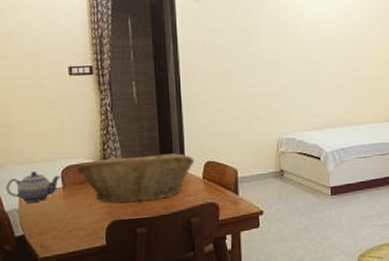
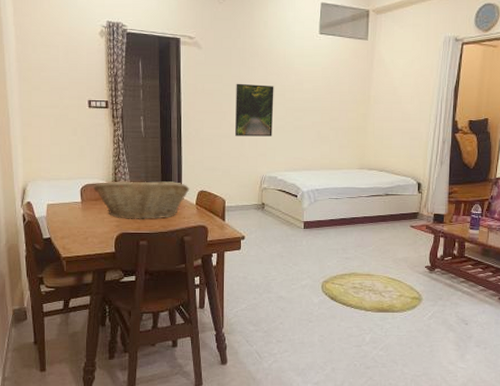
teapot: present [6,171,62,203] -> none [37,187,81,212]
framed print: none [241,36,287,96] -> present [235,83,274,137]

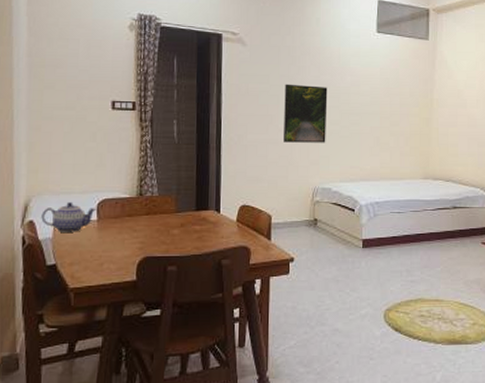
teapot: none [37,187,81,212] -> present [41,202,97,232]
fruit basket: present [93,180,190,219] -> none [113,193,230,240]

